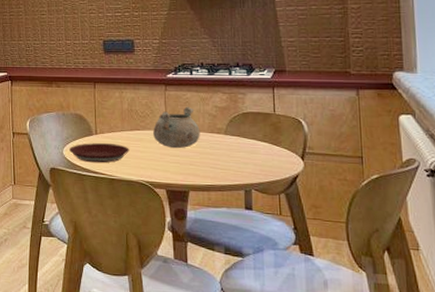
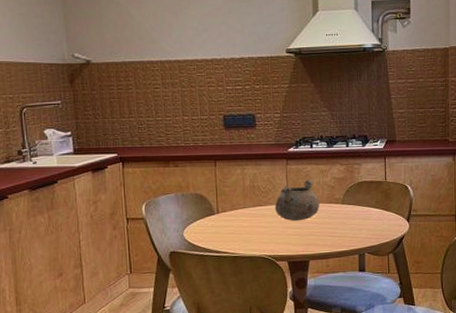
plate: present [68,143,129,163] -> none [189,221,252,243]

